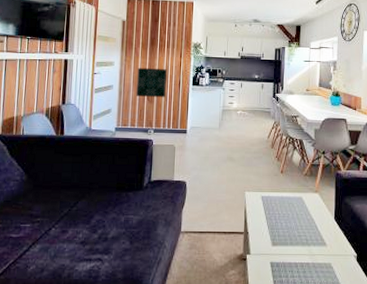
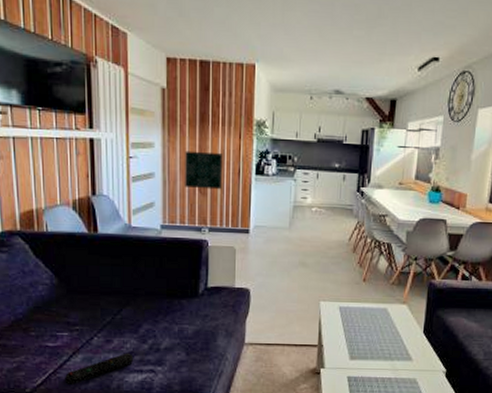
remote control: none [23,242,85,275] -> present [65,353,134,386]

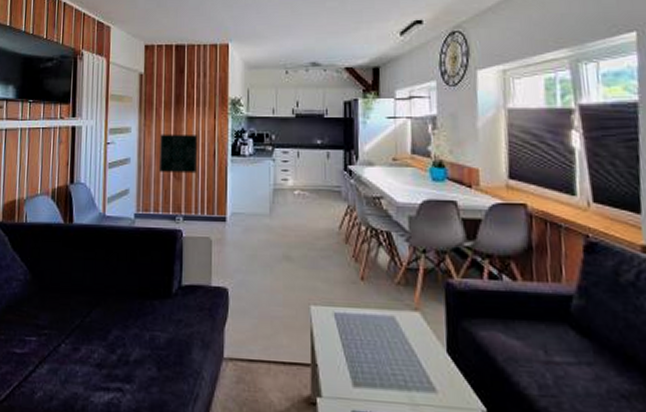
remote control: present [65,353,134,386] -> none [28,364,101,404]

